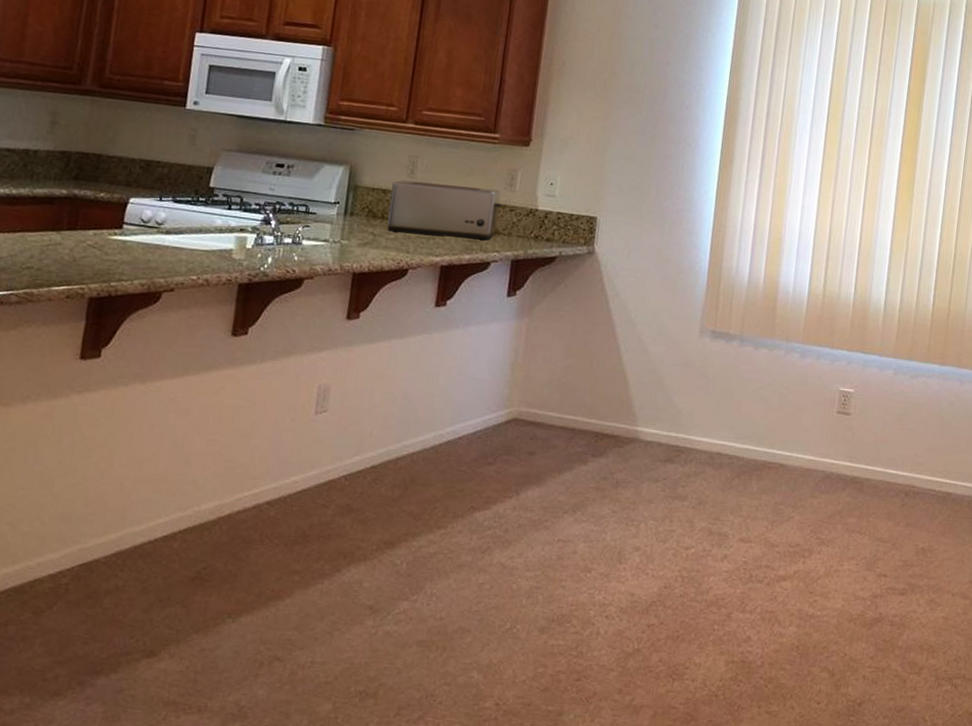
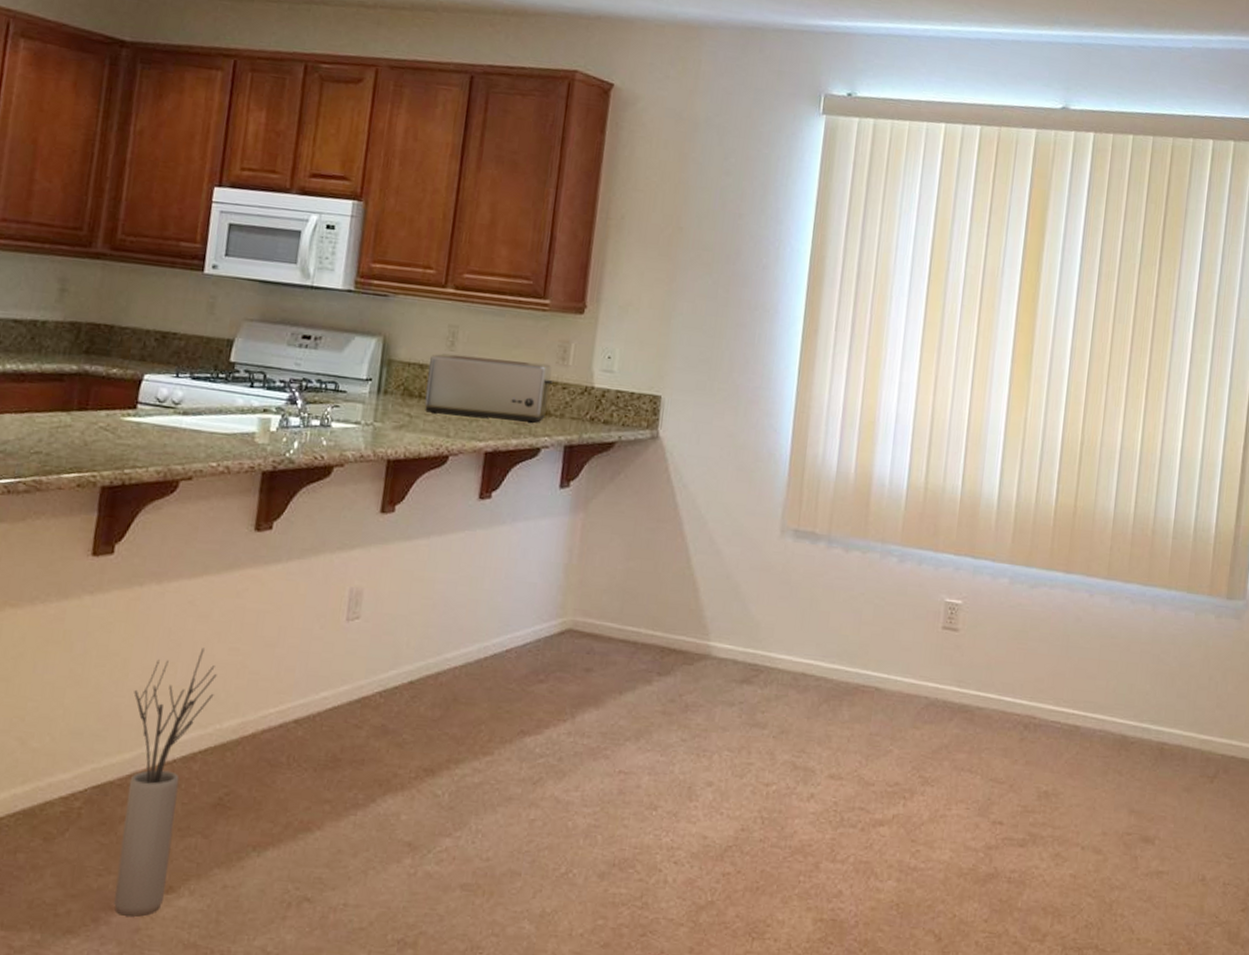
vase: none [99,439,196,679] -> present [114,647,217,917]

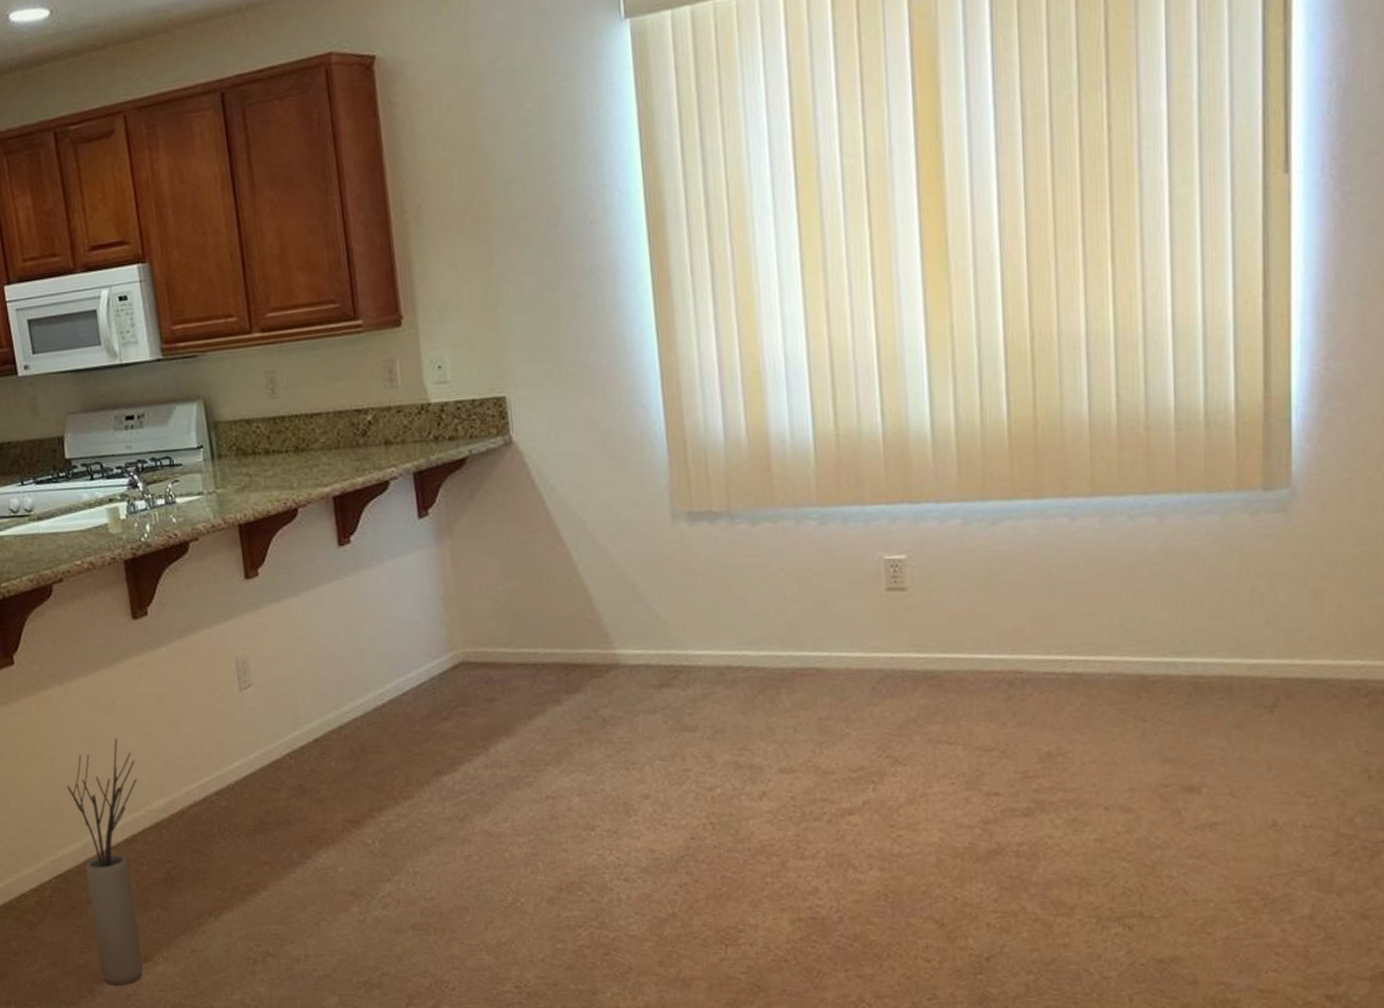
toaster: present [424,353,553,423] -> none [254,389,386,468]

